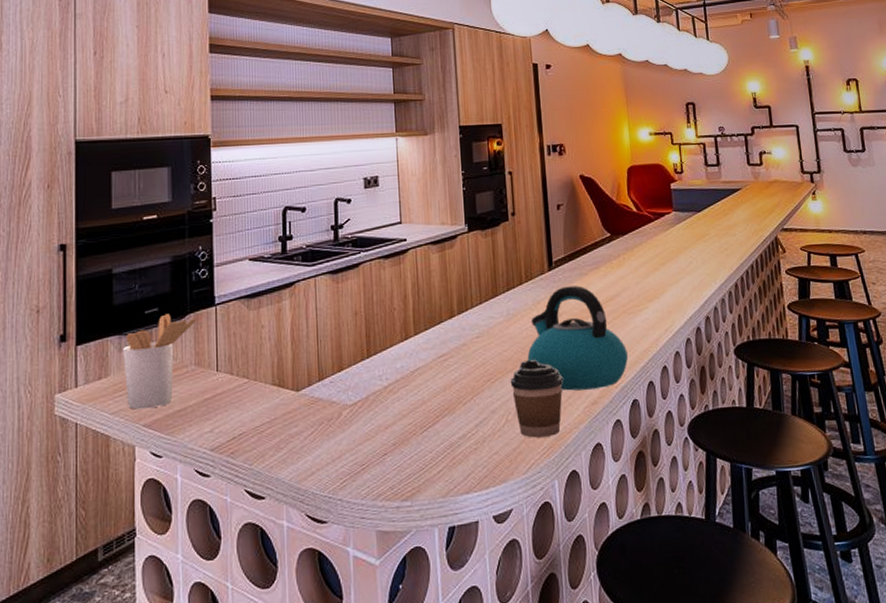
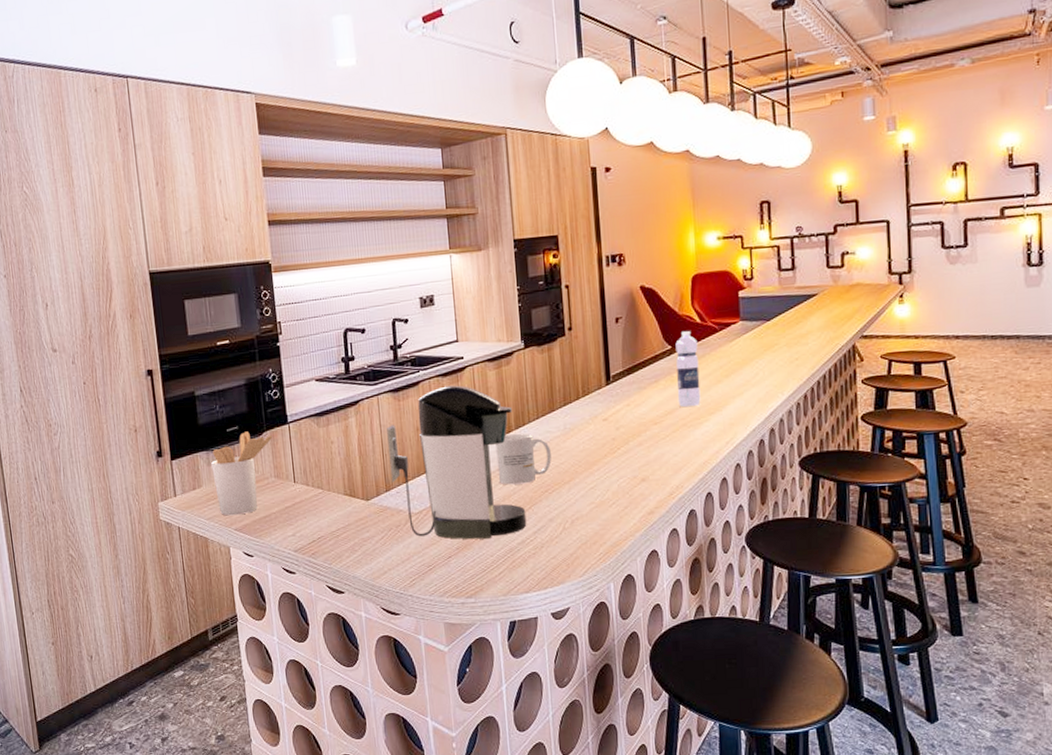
coffee maker: none [323,267,468,434] -> present [387,385,527,540]
mug: none [437,319,494,374] -> present [496,433,551,485]
coffee cup: present [510,360,563,438] -> none [567,472,620,545]
kettle: present [527,286,628,391] -> none [584,399,686,501]
water bottle: none [614,220,640,294] -> present [675,331,701,407]

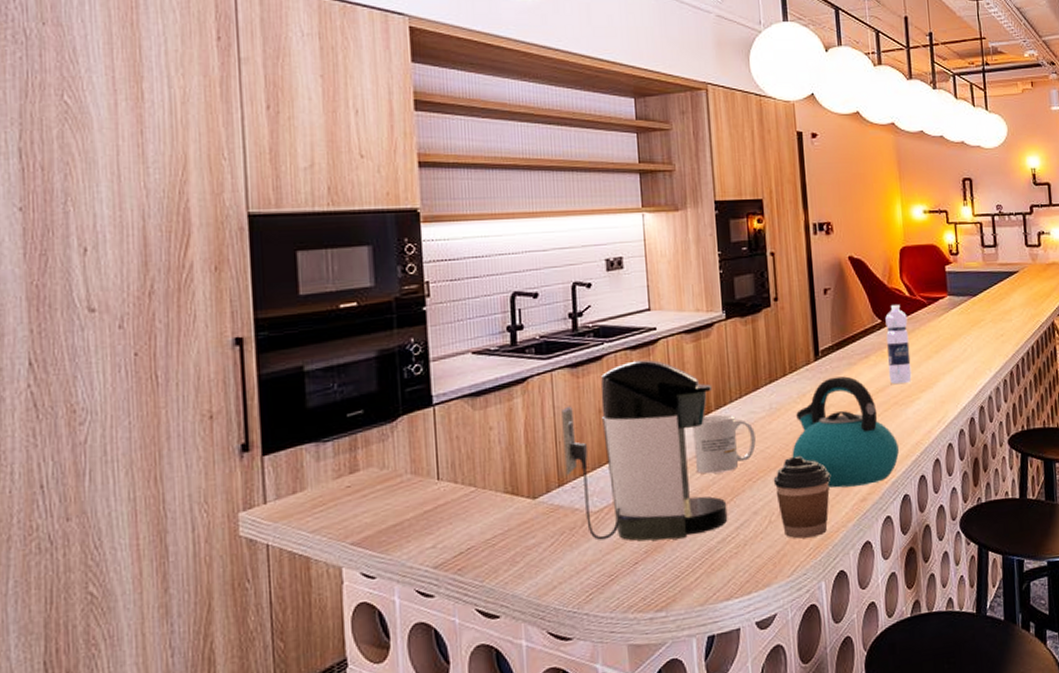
utensil holder: present [211,431,273,516] -> none [322,416,411,527]
coffee cup: none [567,472,620,545] -> present [773,456,830,539]
kettle: none [584,399,686,501] -> present [792,376,899,488]

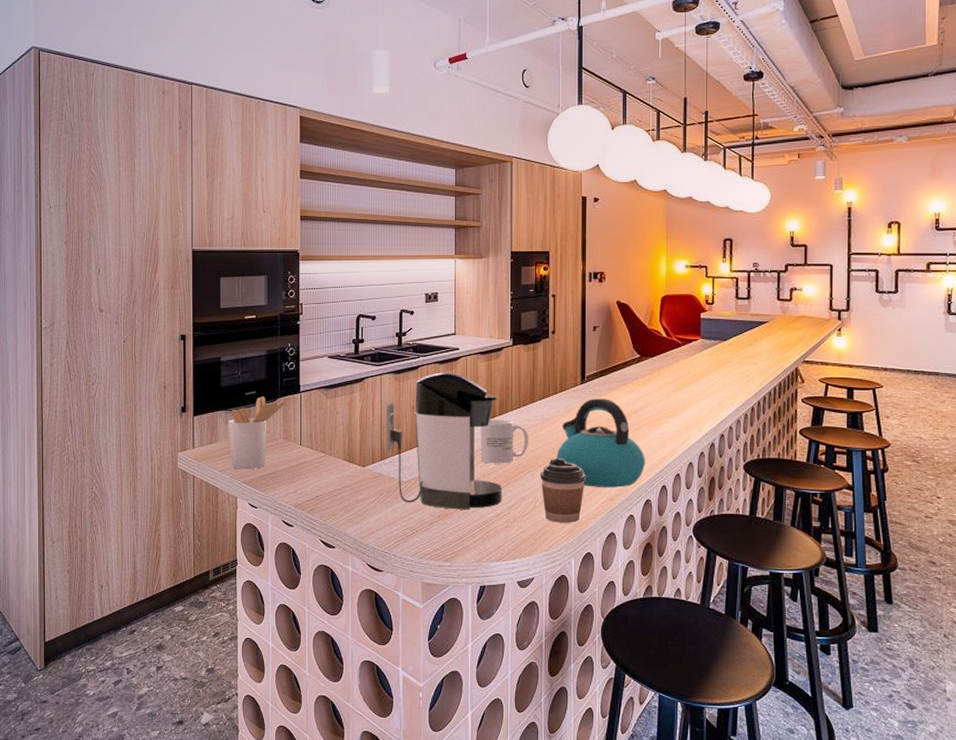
utensil holder: none [322,416,411,527] -> present [229,396,286,470]
water bottle: present [885,305,912,384] -> none [642,344,663,409]

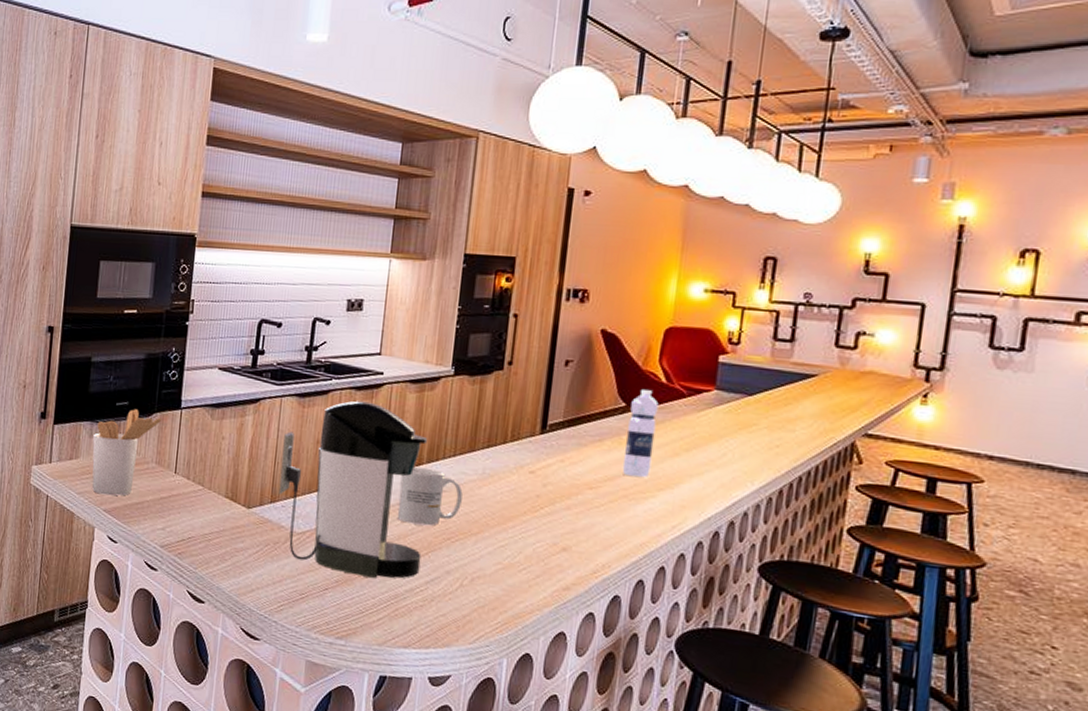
coffee cup: present [540,459,586,523] -> none [472,526,534,613]
kettle: present [556,398,645,488] -> none [497,454,619,575]
water bottle: none [642,344,663,409] -> present [622,390,659,478]

